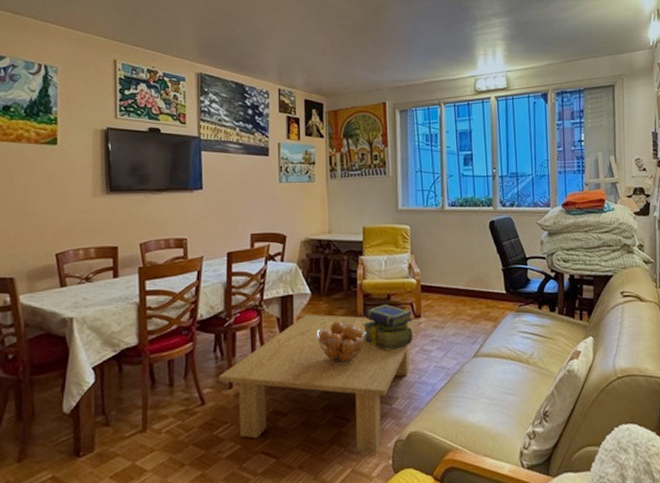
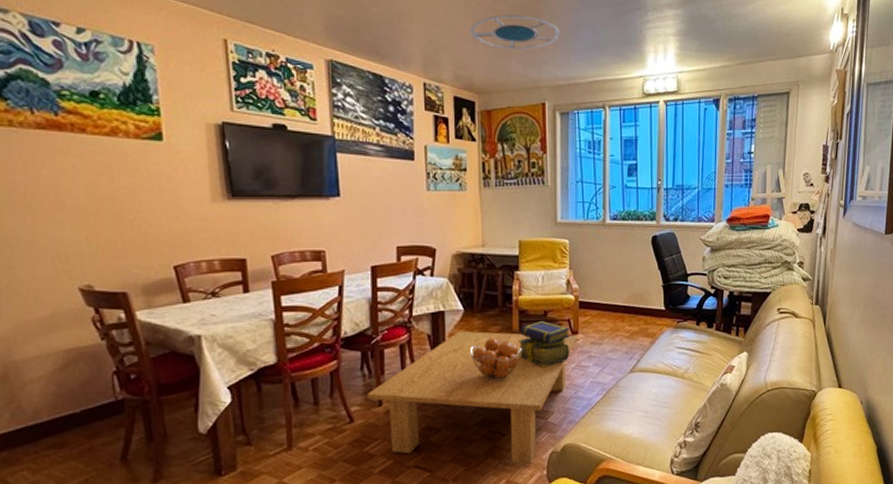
ceiling lamp: none [318,29,399,58] -> present [469,14,560,50]

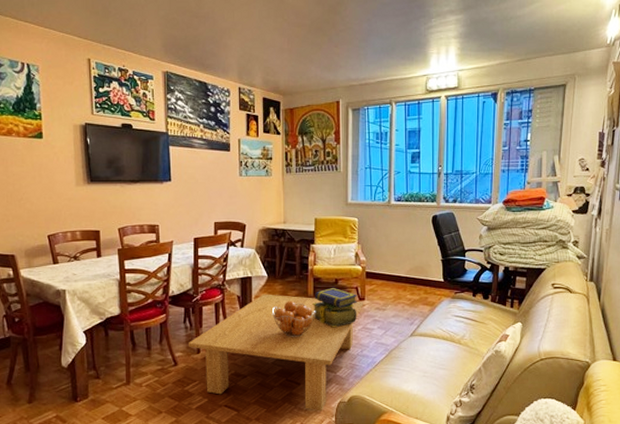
ceiling lamp: present [469,14,560,50] -> none [276,27,354,57]

